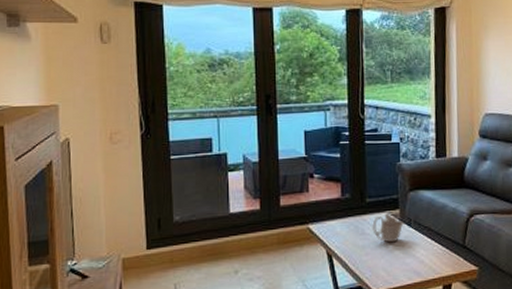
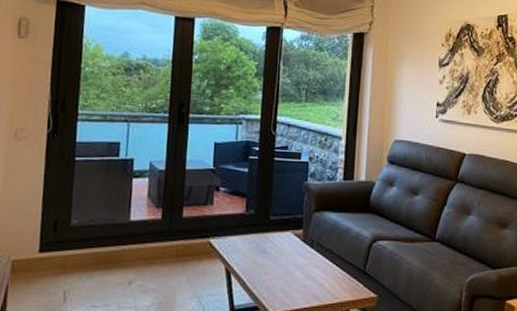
teapot: present [372,212,405,243] -> none [274,231,308,263]

